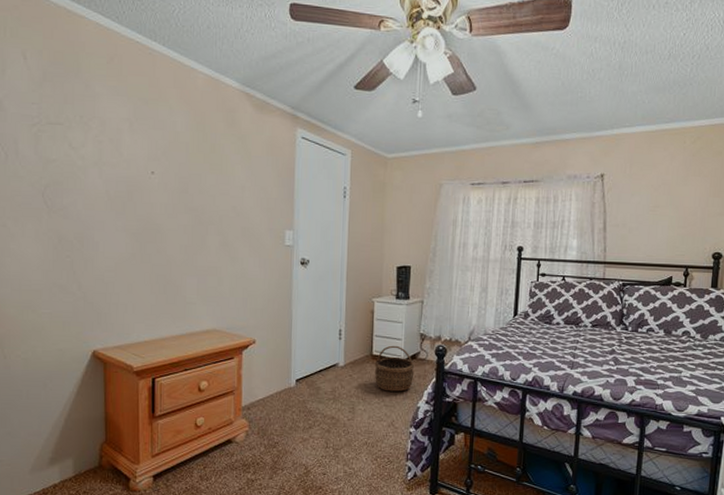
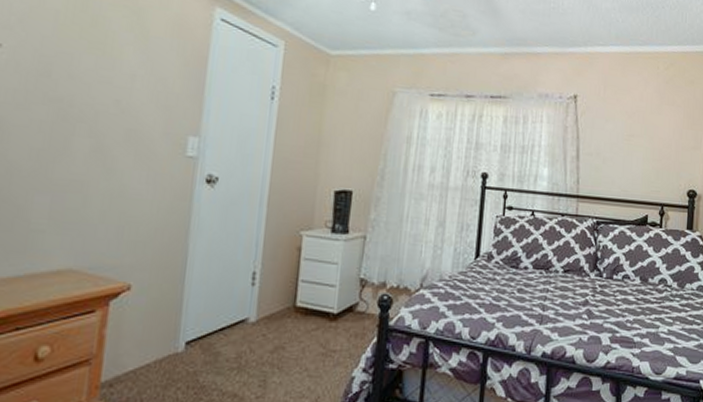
wicker basket: present [374,345,415,392] -> none [297,294,351,357]

